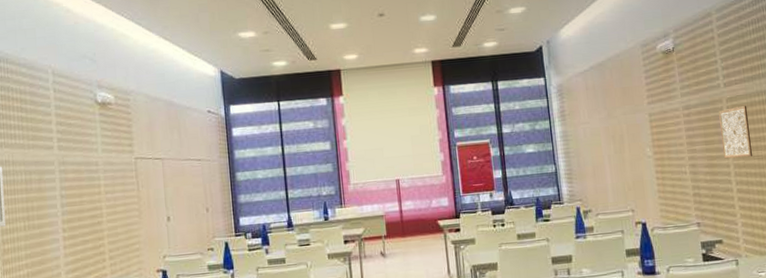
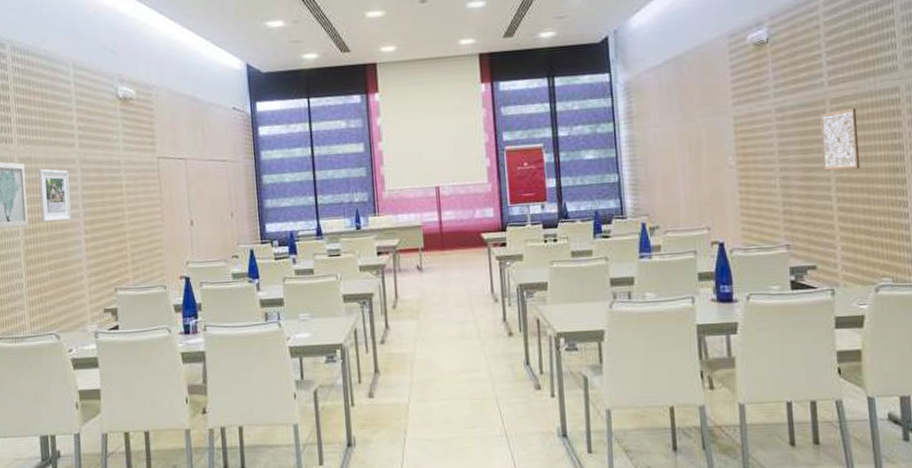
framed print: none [16,171,49,223] -> present [38,169,71,222]

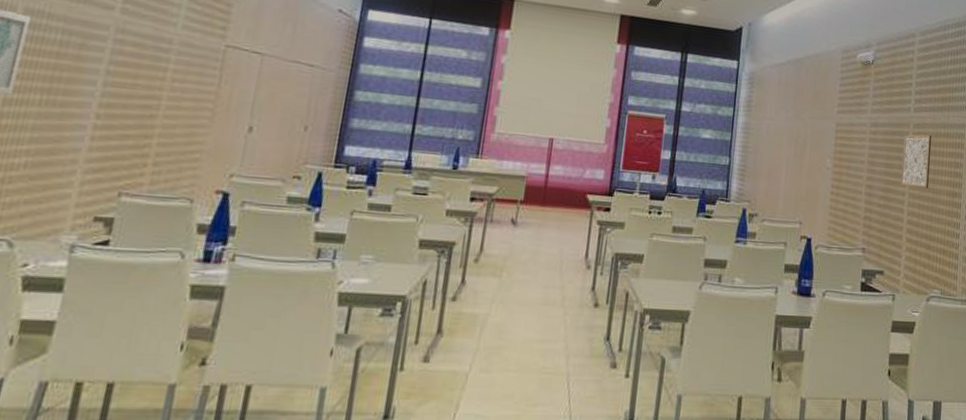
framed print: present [38,169,71,222] -> none [33,28,94,98]

